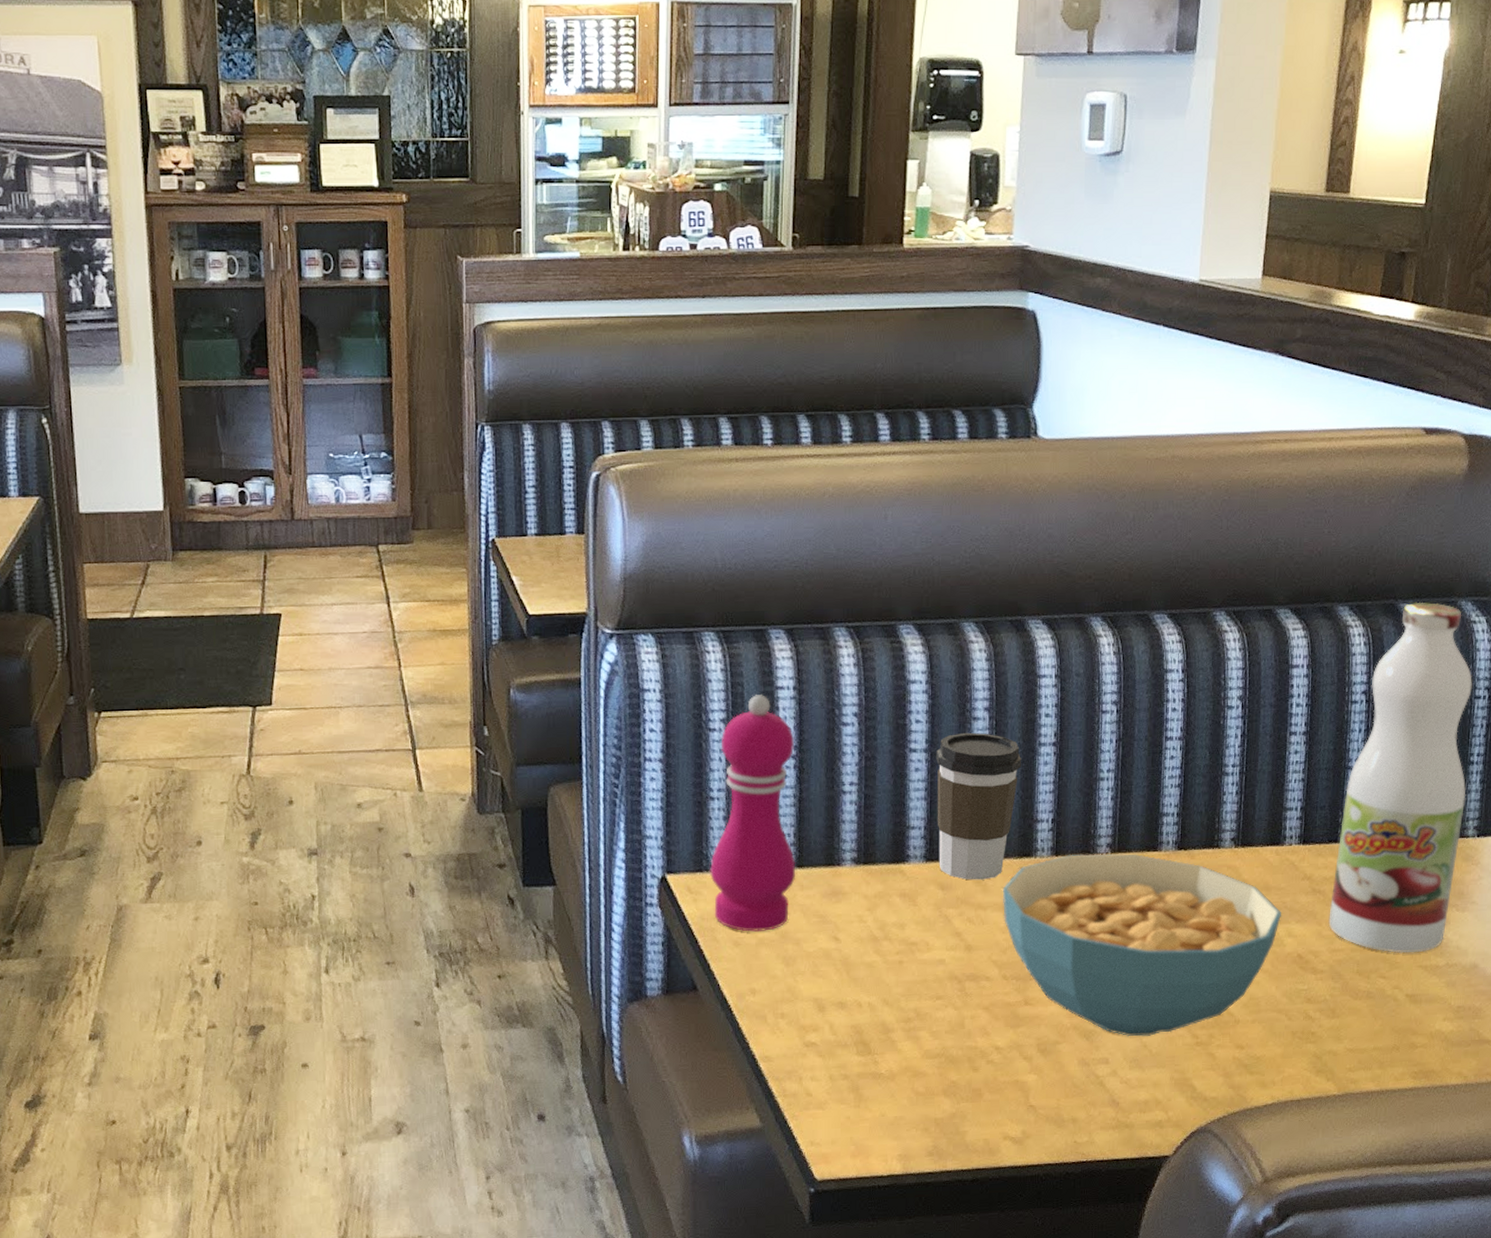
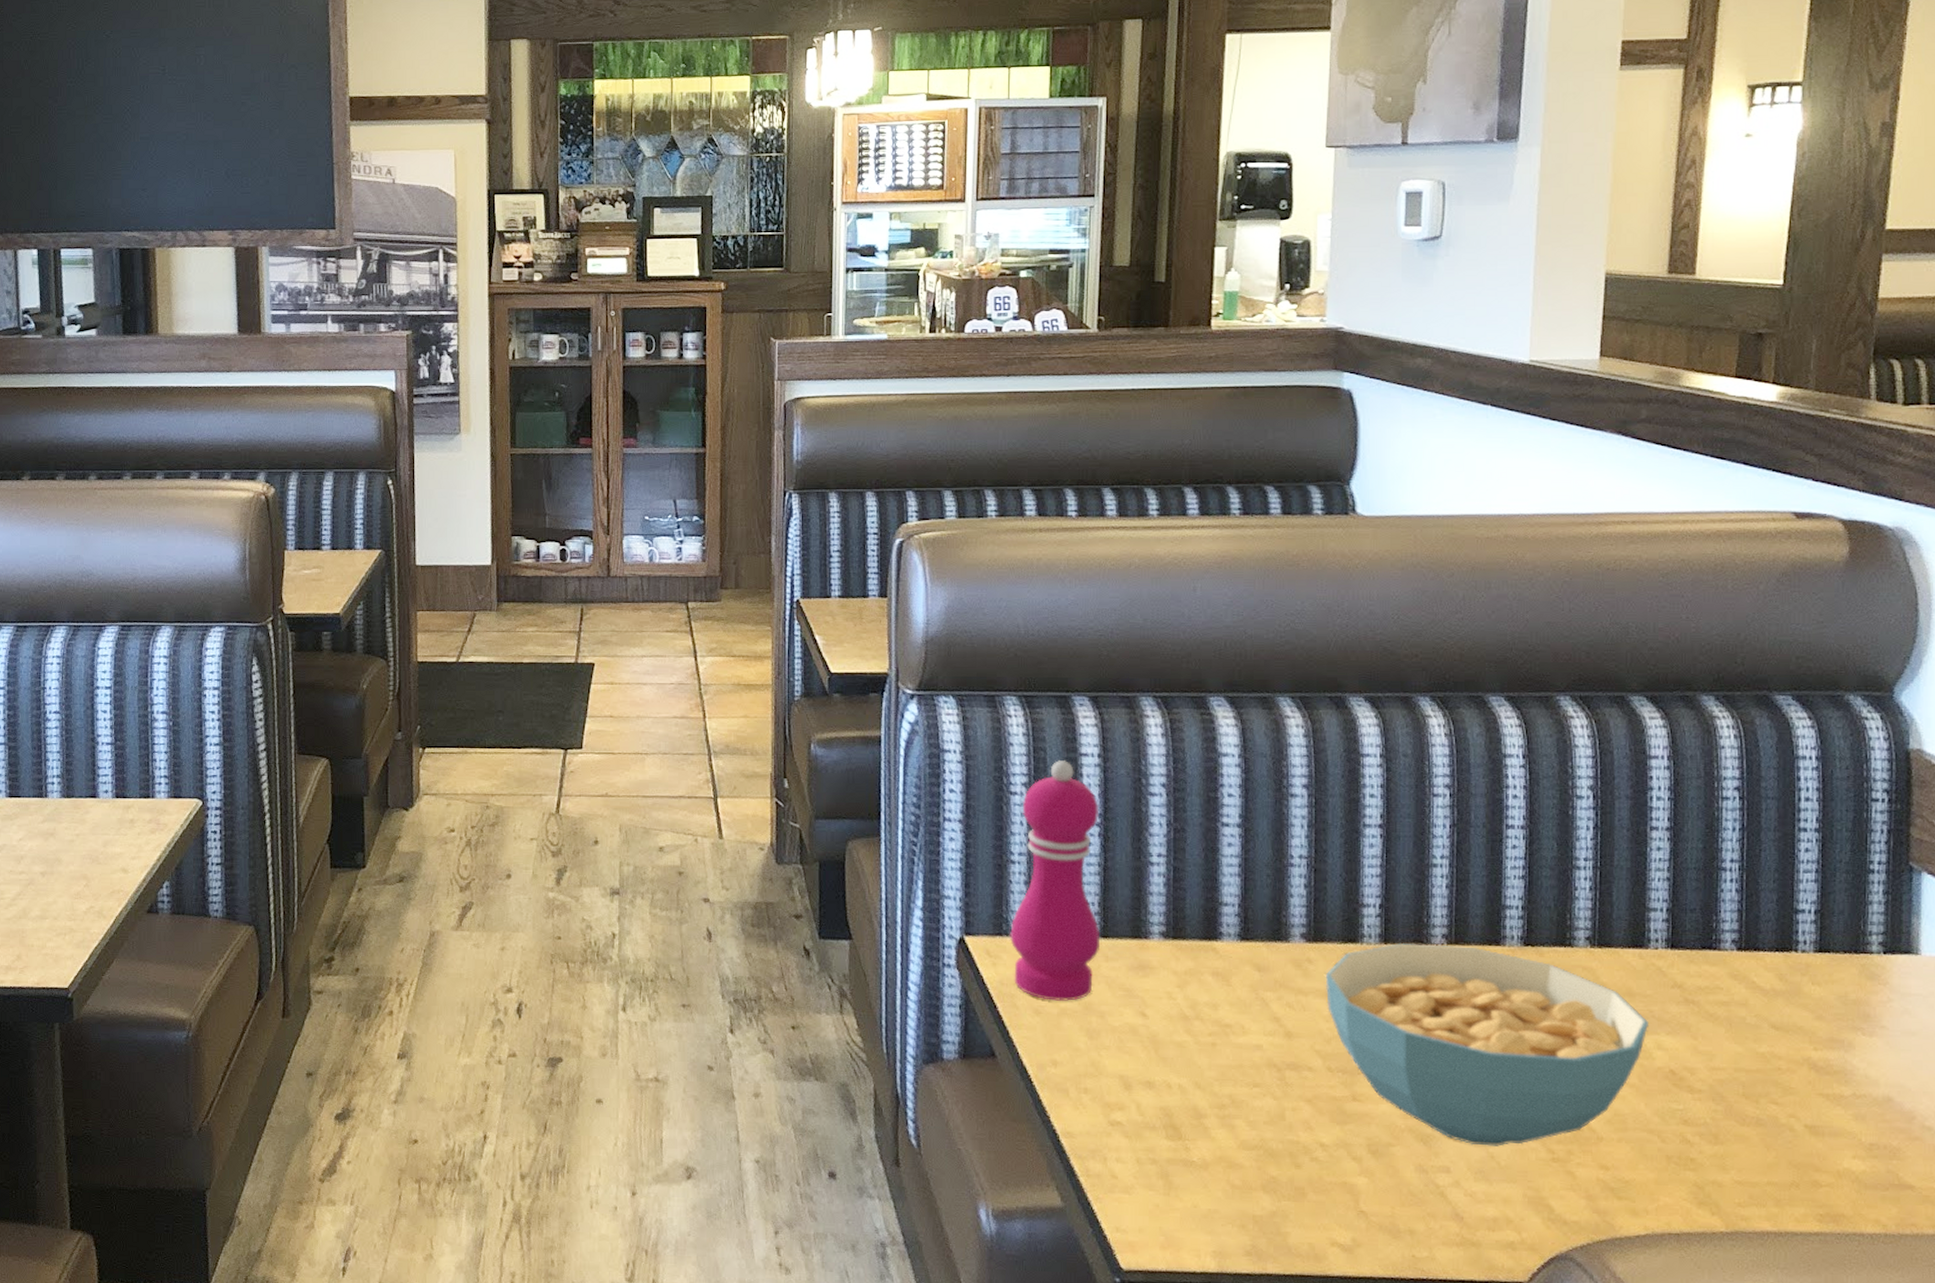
coffee cup: present [935,732,1022,880] -> none [1249,809,1345,964]
juice bottle: present [1328,602,1473,954] -> none [1705,694,1867,1079]

